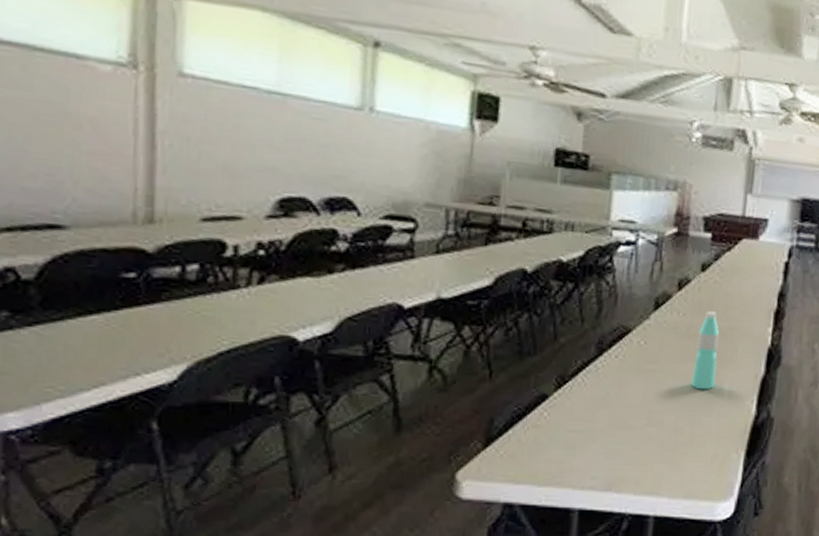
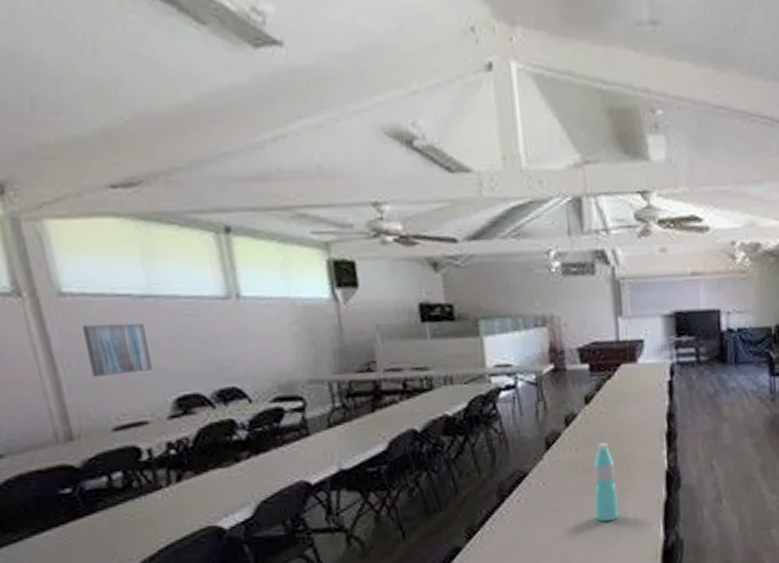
wall art: none [193,109,264,167] -> present [83,323,153,378]

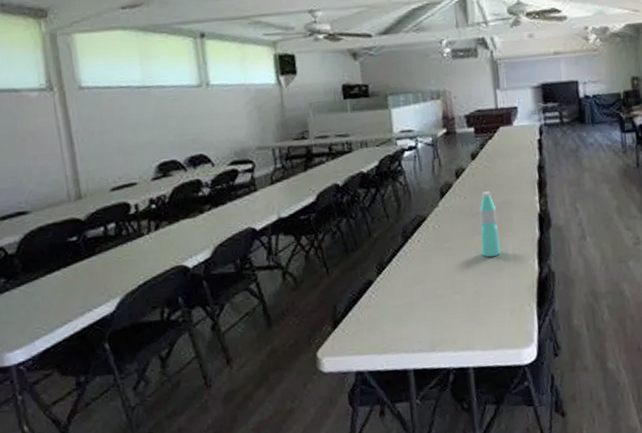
wall art: present [83,323,153,378] -> none [94,107,143,150]

